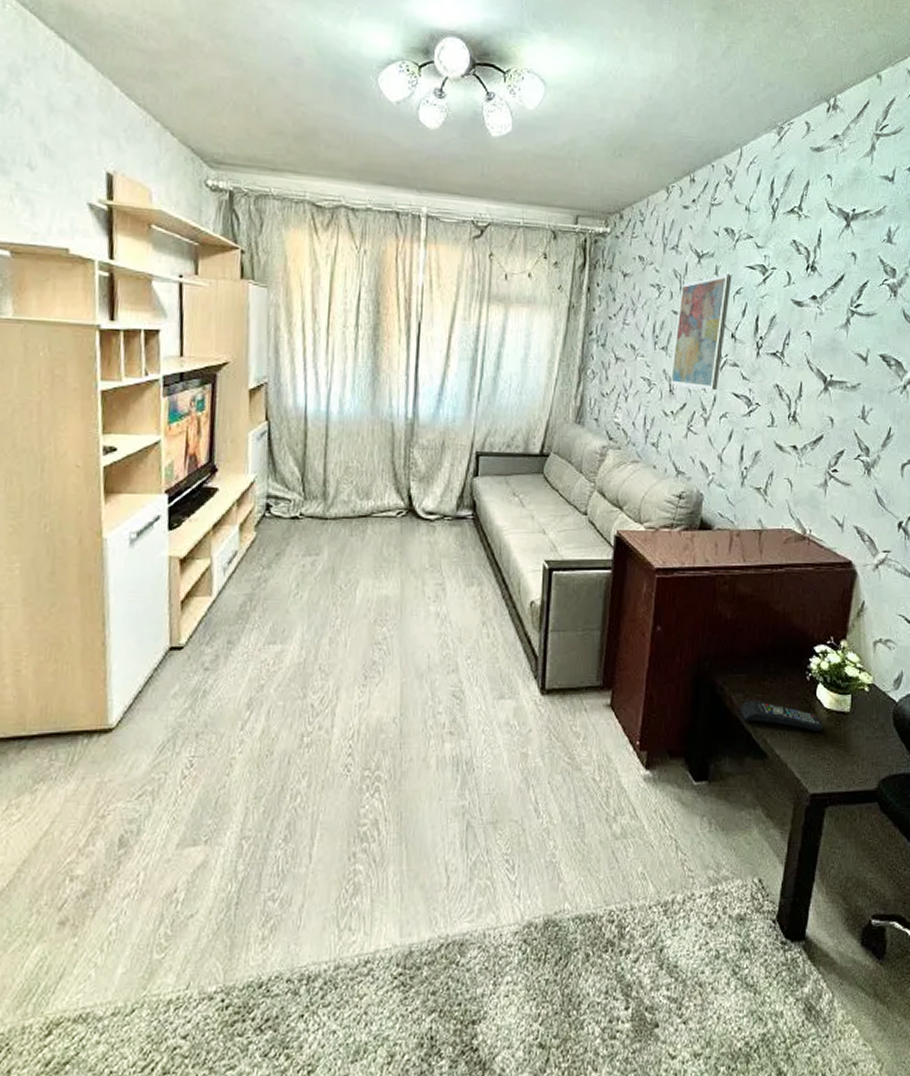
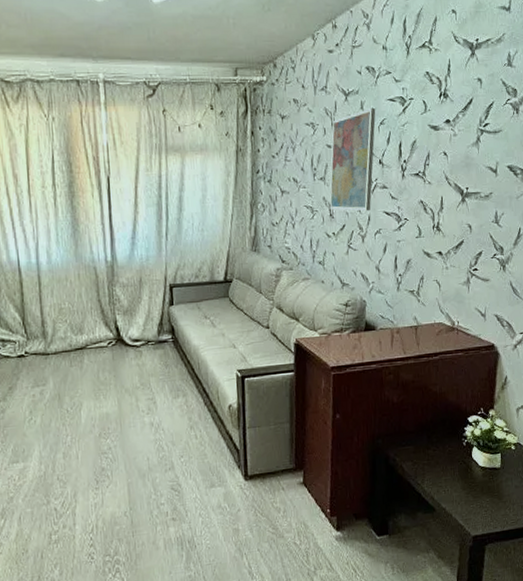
remote control: present [741,699,823,732] -> none [411,466,480,486]

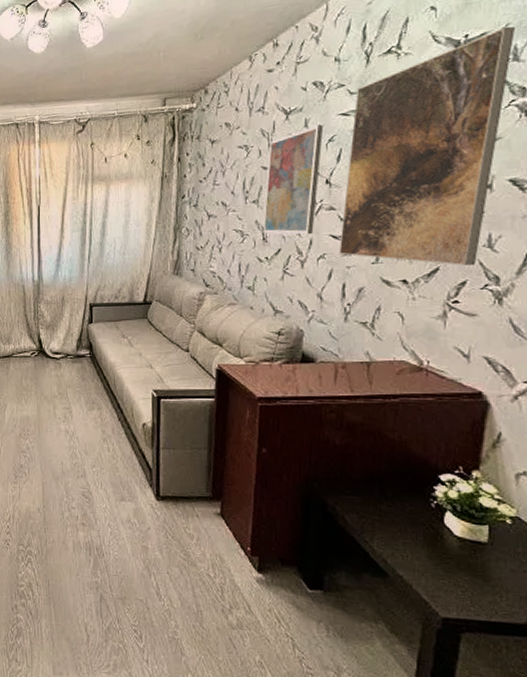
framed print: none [391,36,509,238] -> present [338,26,515,265]

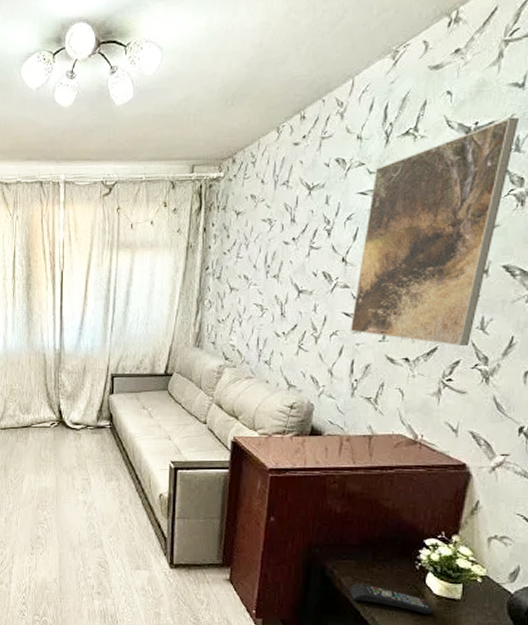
wall art: present [262,125,324,235] -> none [281,203,343,312]
remote control: none [355,520,455,559] -> present [350,582,433,615]

